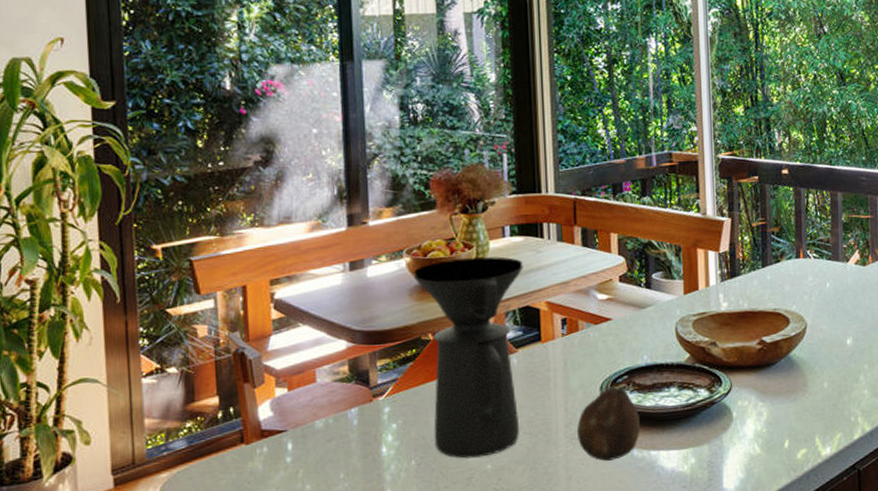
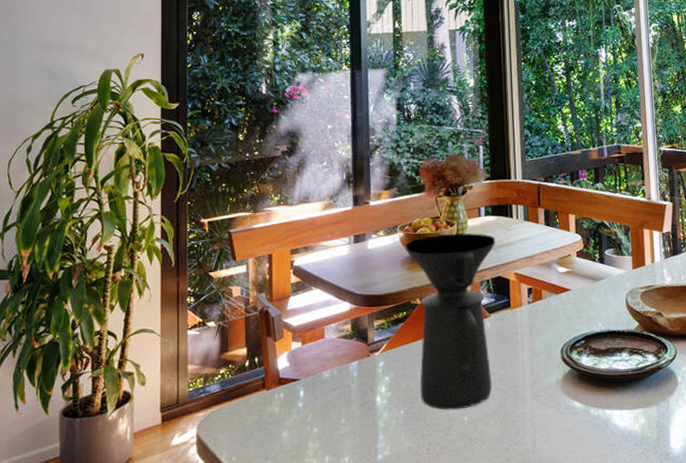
fruit: present [577,386,640,461] -> none [541,350,596,418]

